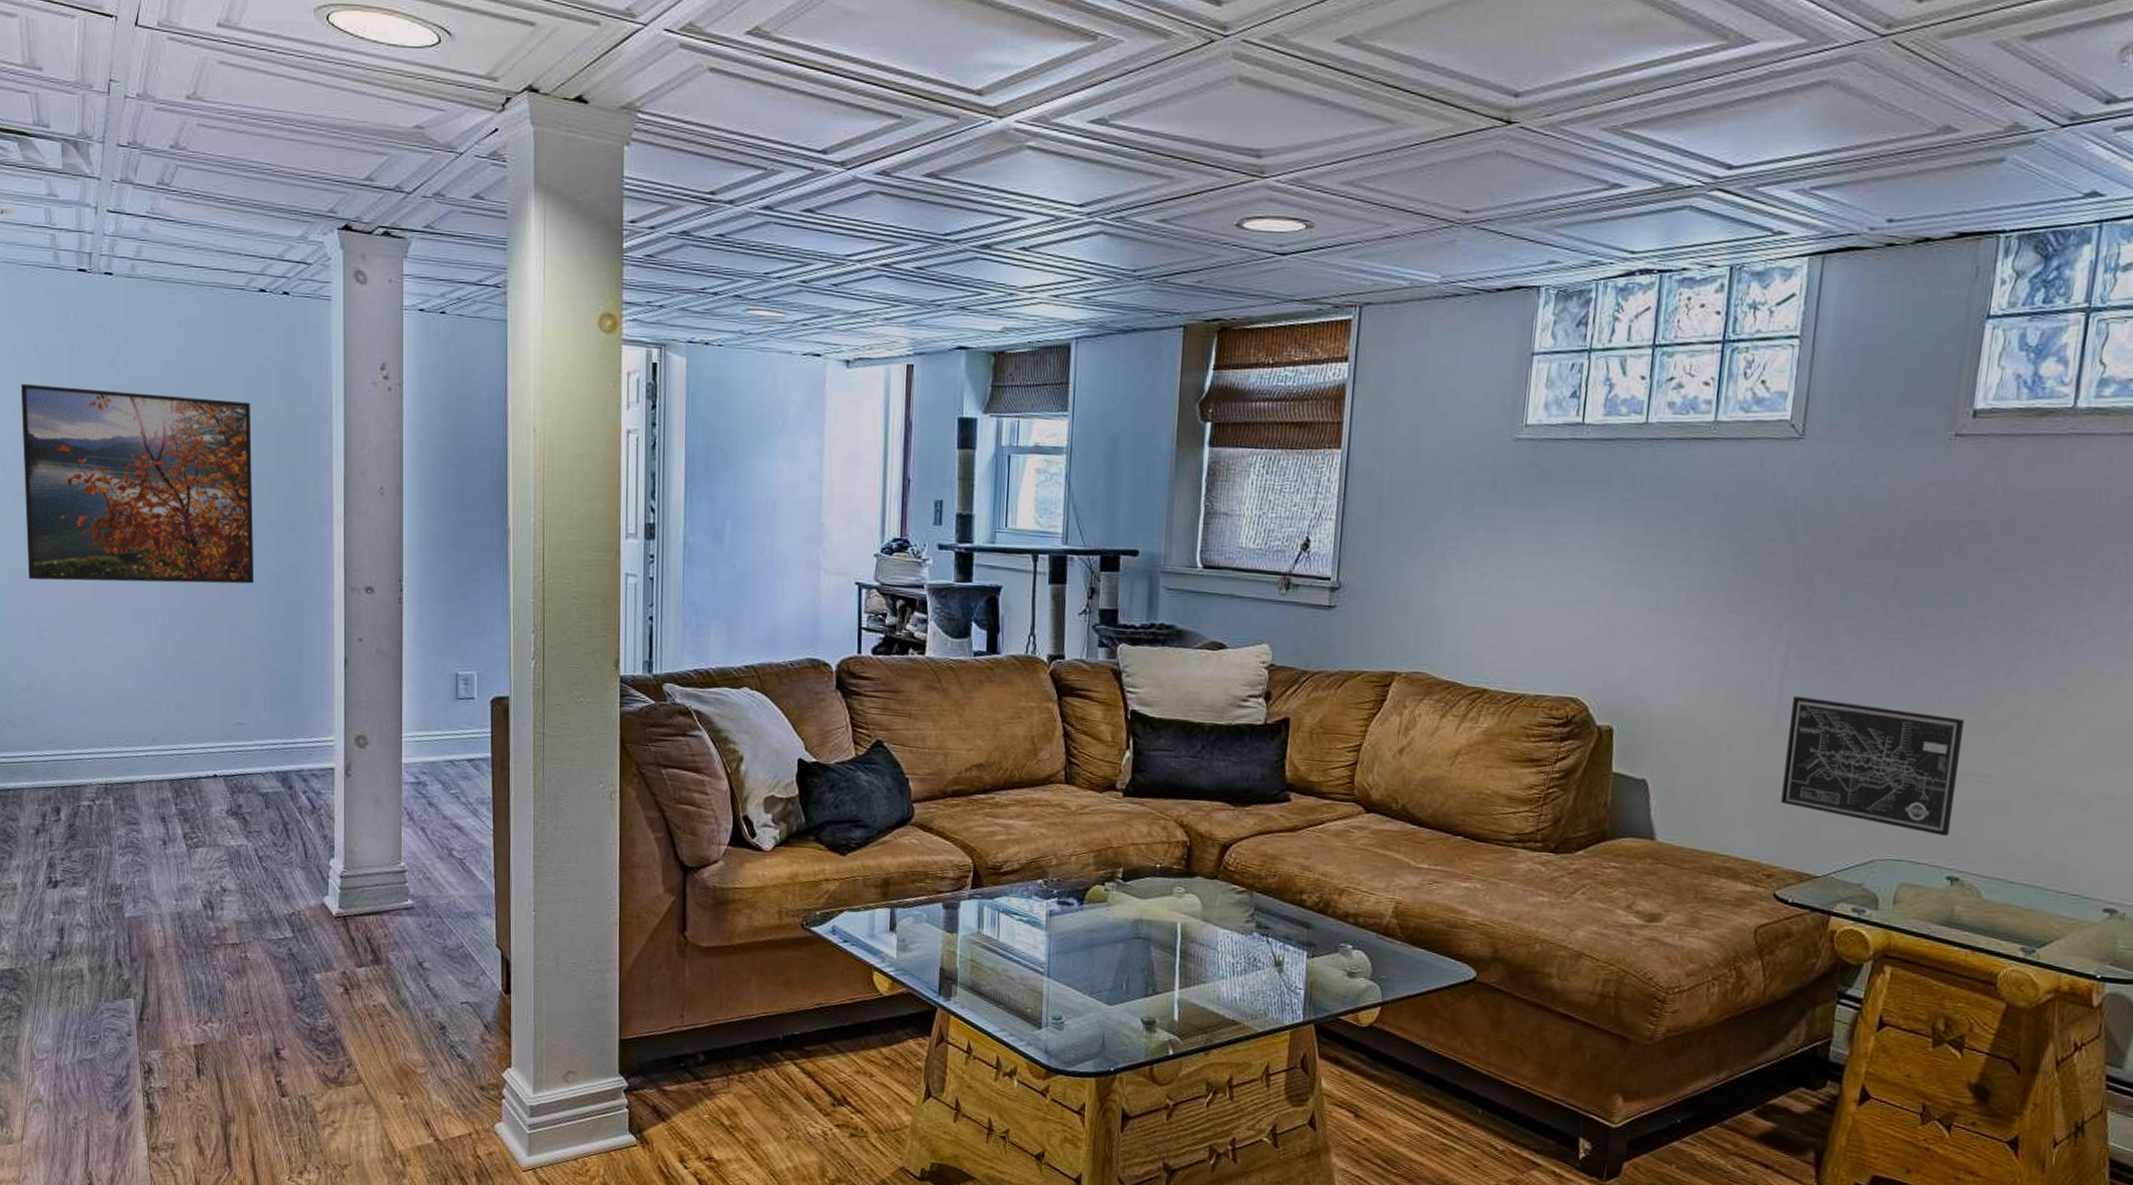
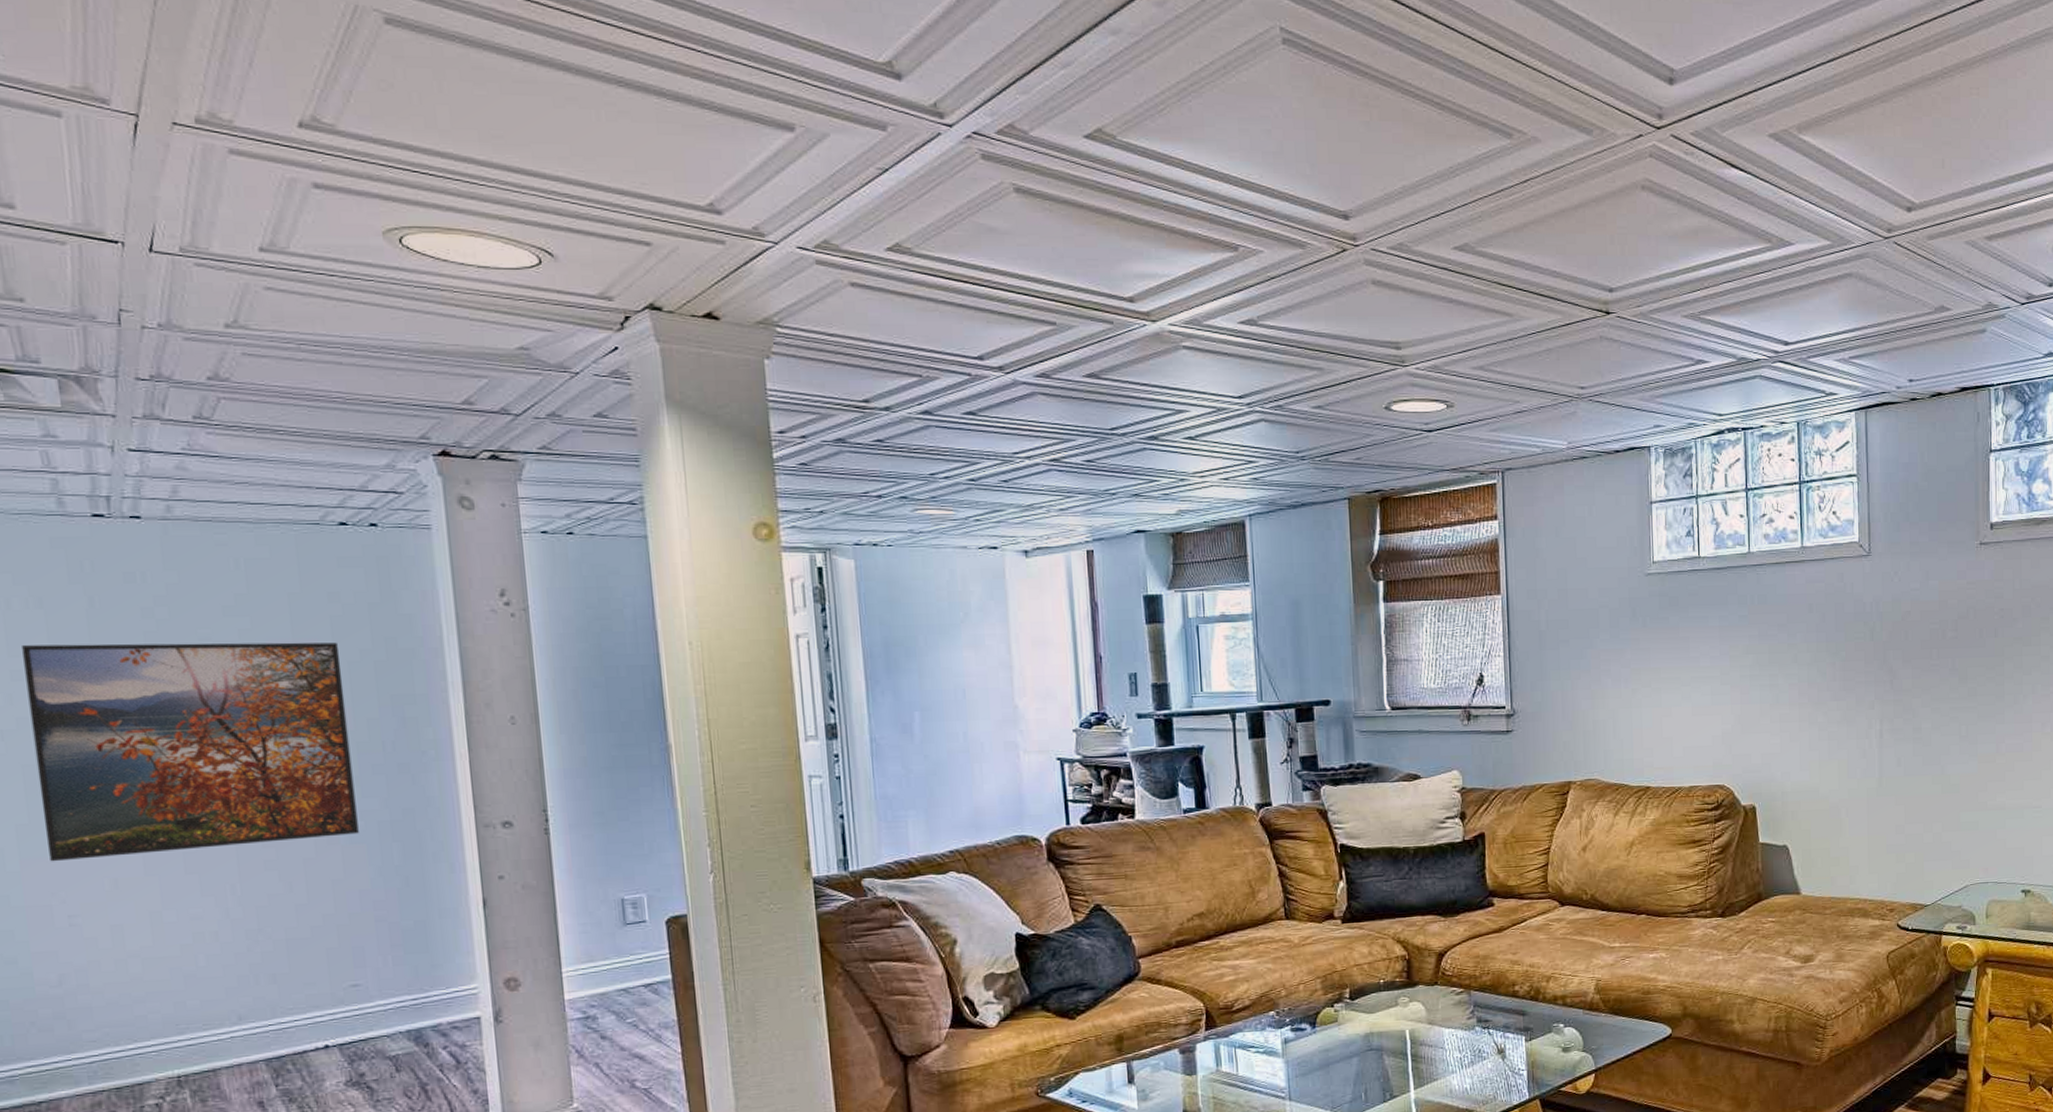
wall art: present [1781,695,1964,836] -> none [1890,761,2019,859]

